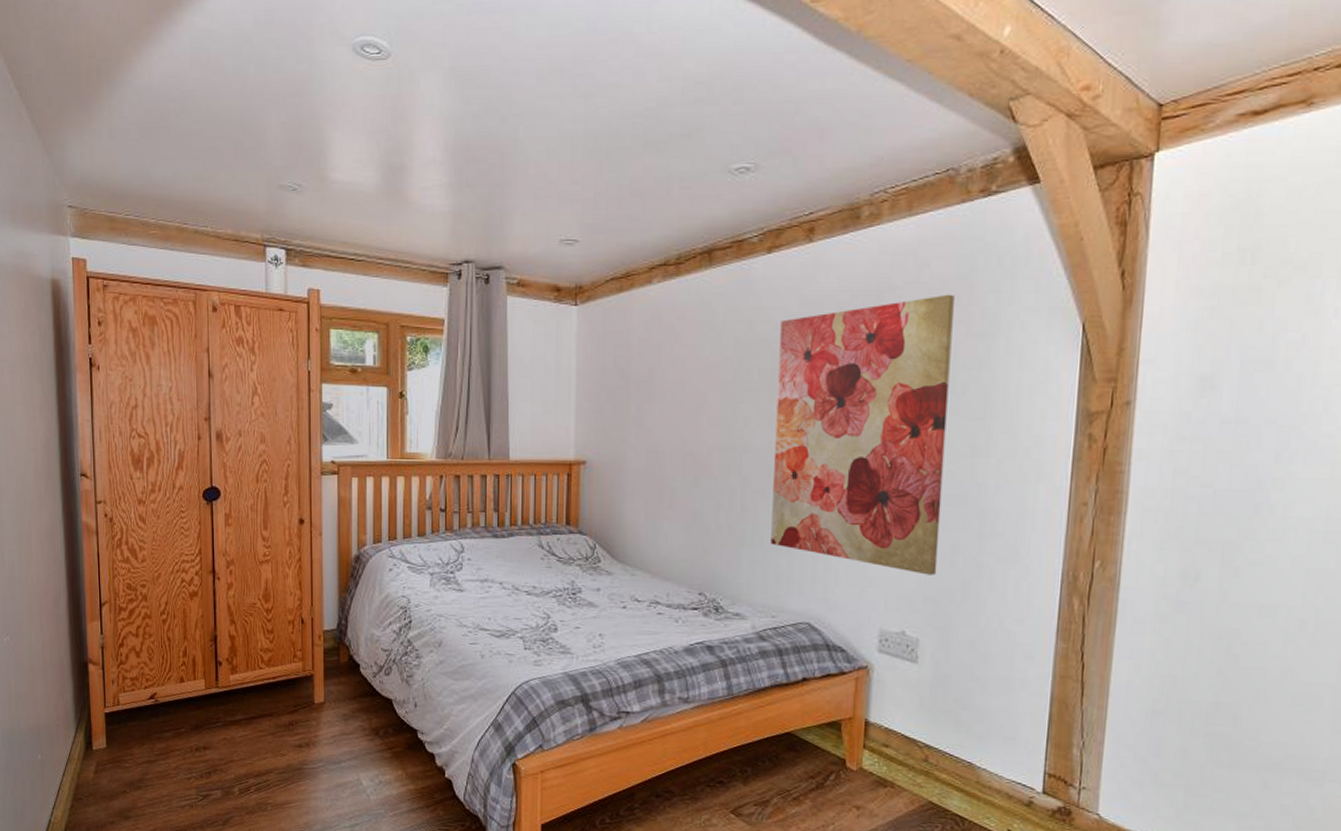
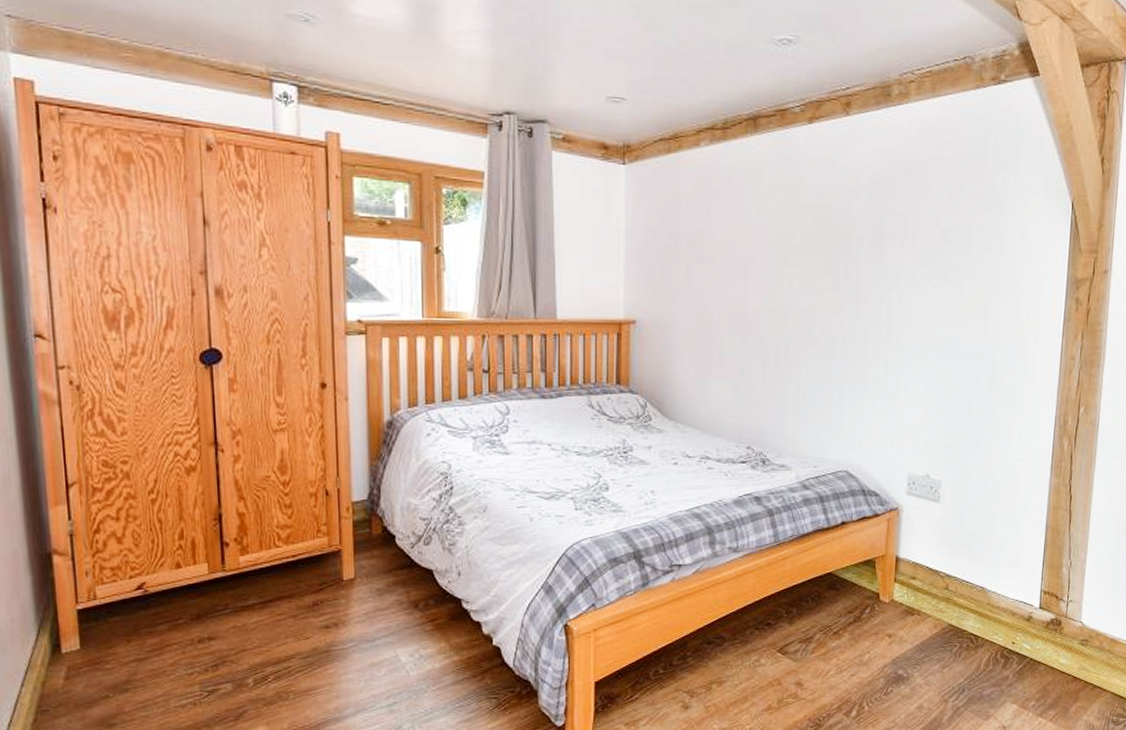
wall art: present [771,294,955,576] -> none [813,170,971,424]

